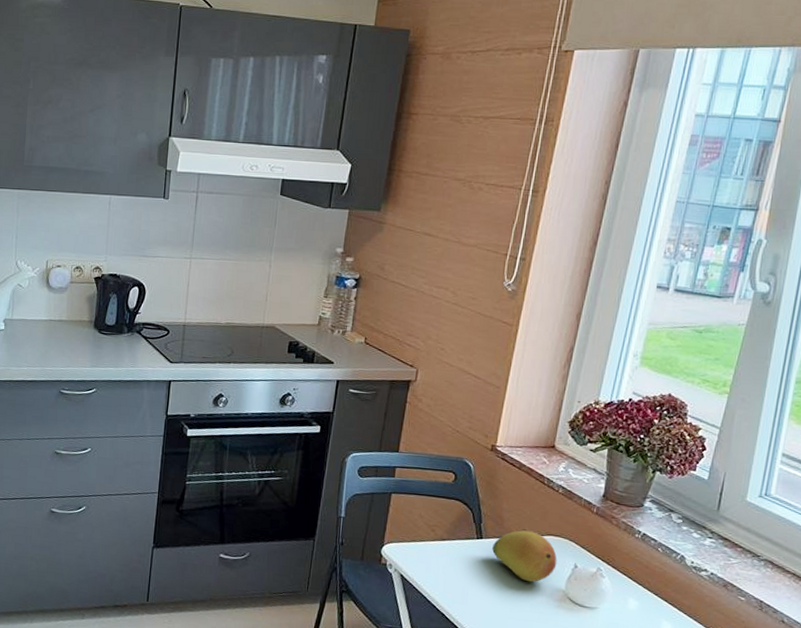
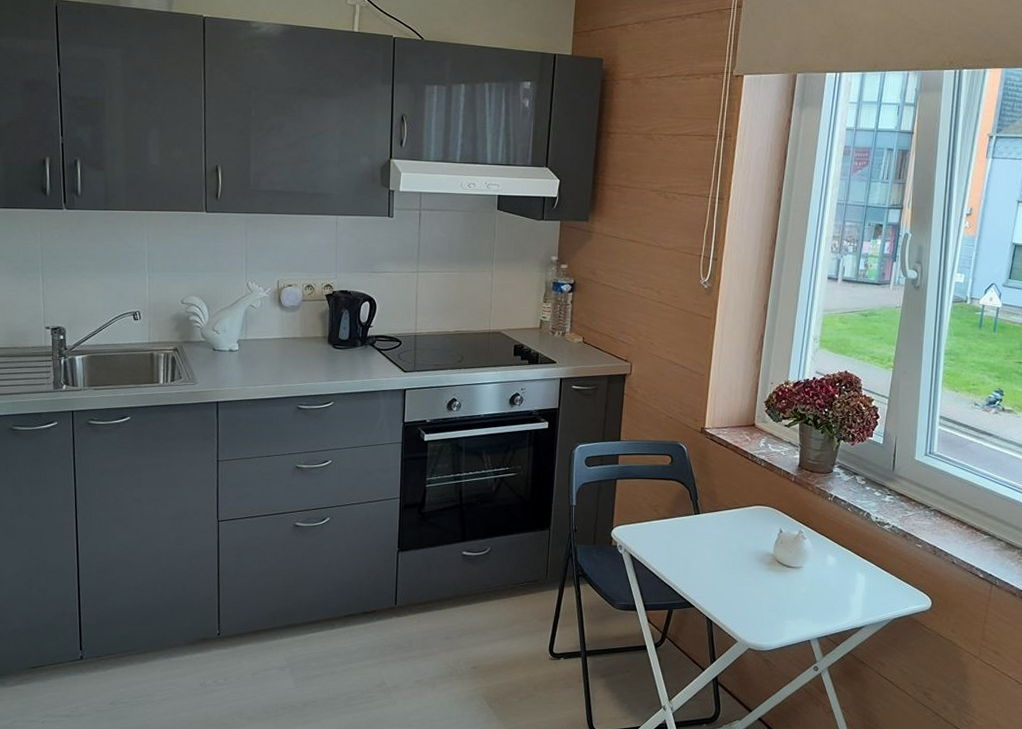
fruit: present [492,530,557,582] -> none [709,503,765,550]

